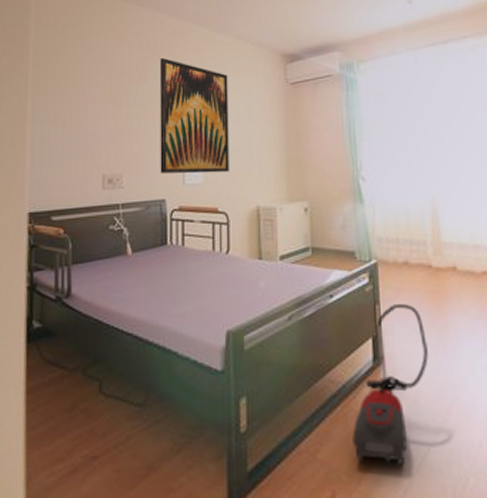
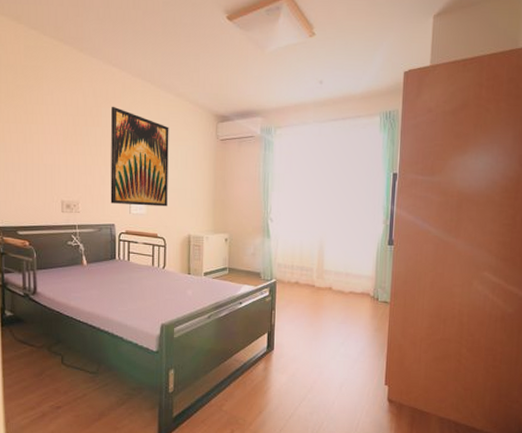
vacuum cleaner: present [352,304,428,467] -> none [248,311,306,415]

